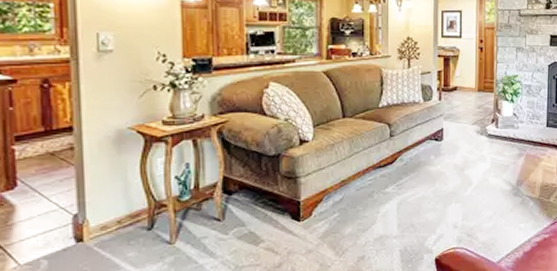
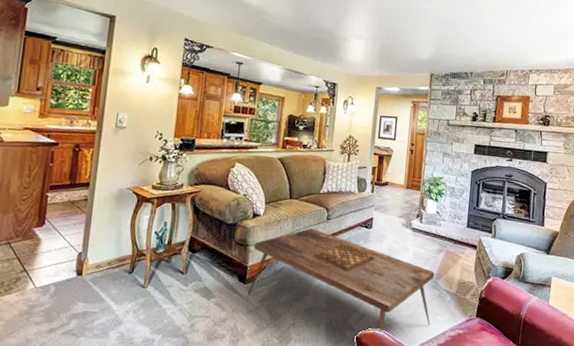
coffee table: none [304,148,516,250] -> present [247,228,435,333]

